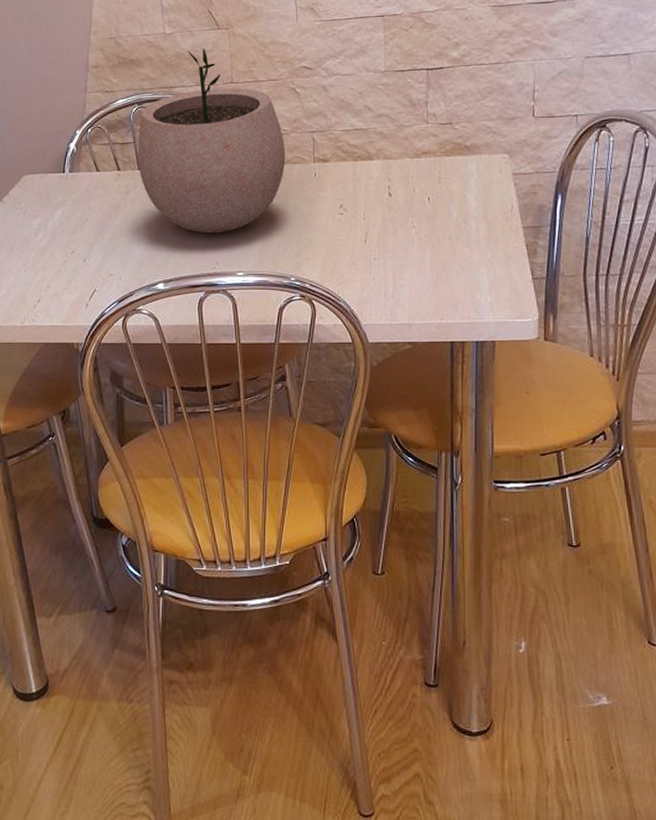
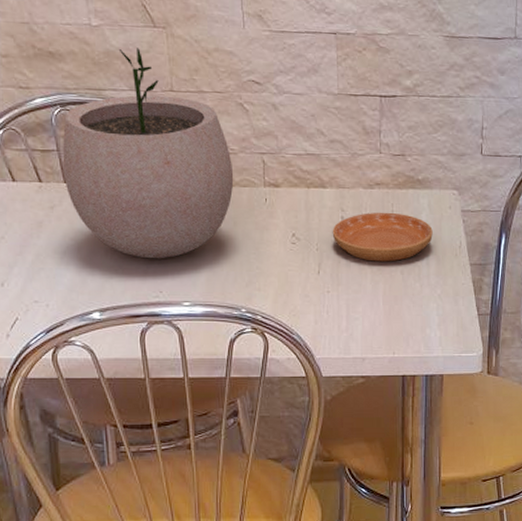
saucer: none [379,179,482,228] -> present [332,212,433,262]

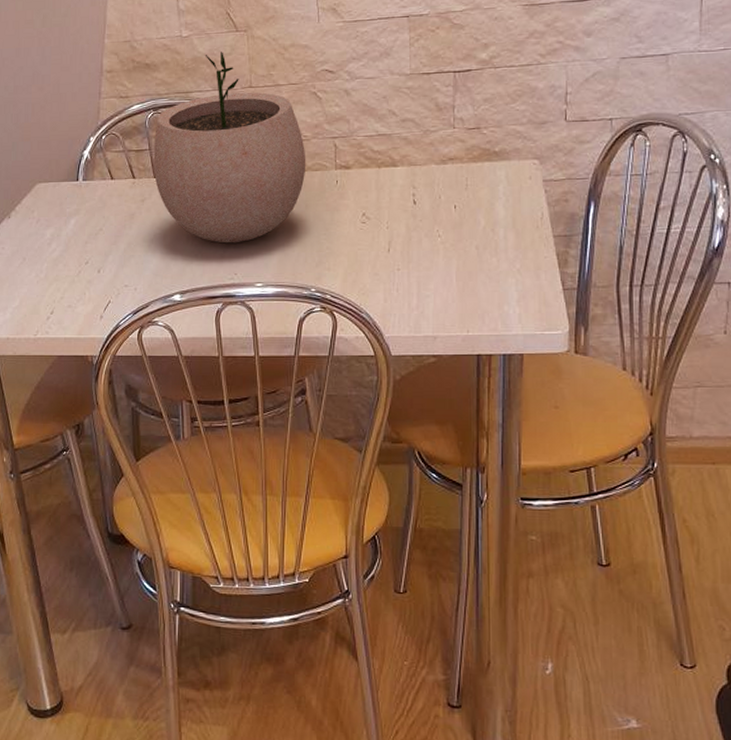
saucer: present [332,212,433,262] -> none [403,186,511,237]

